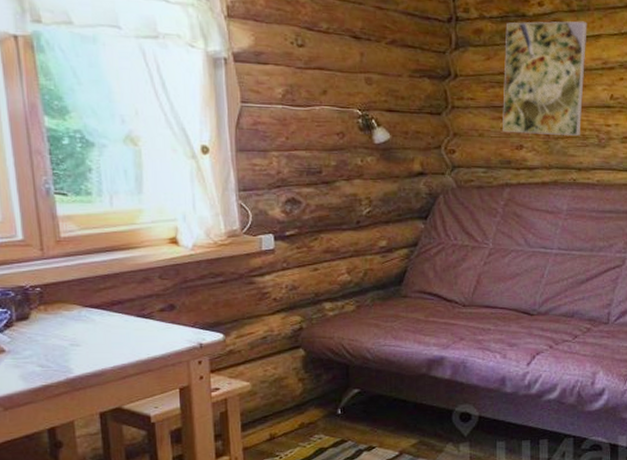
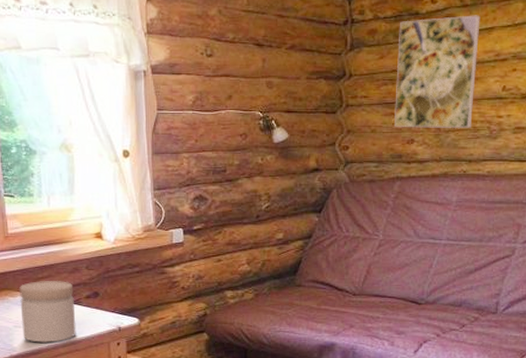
jar: none [76,292,149,364] -> present [19,281,76,344]

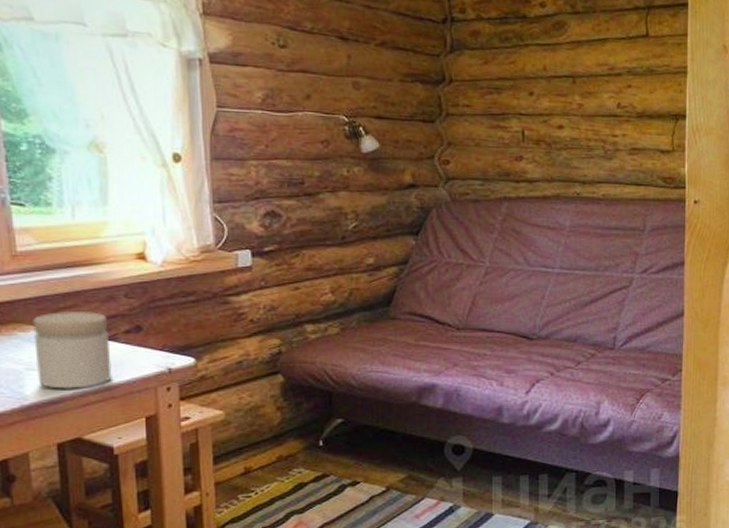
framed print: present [395,15,480,129] -> none [501,23,593,147]

